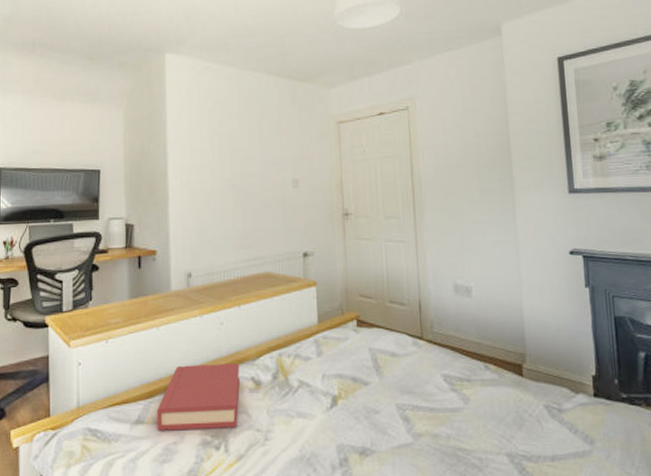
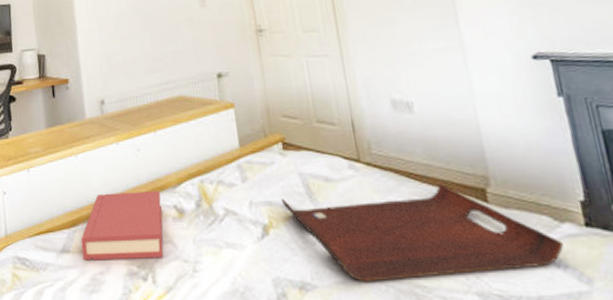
serving tray: none [351,360,576,447] -> present [281,184,564,282]

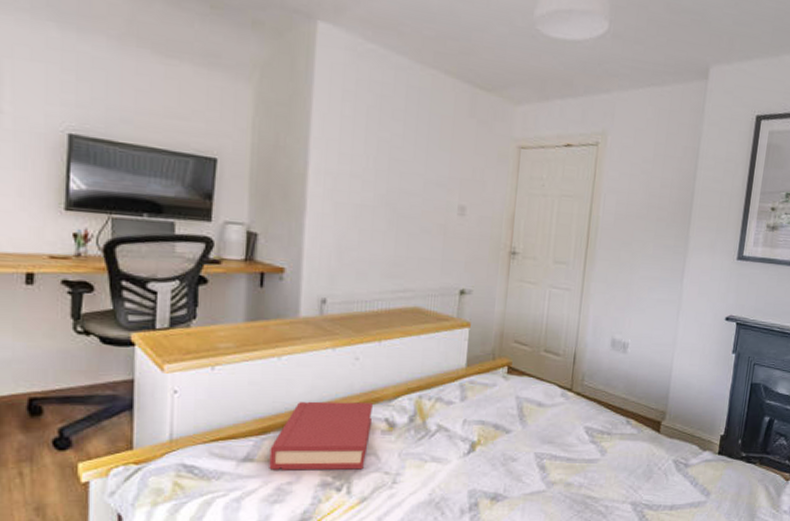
serving tray: present [281,184,564,282] -> none [494,415,700,494]

